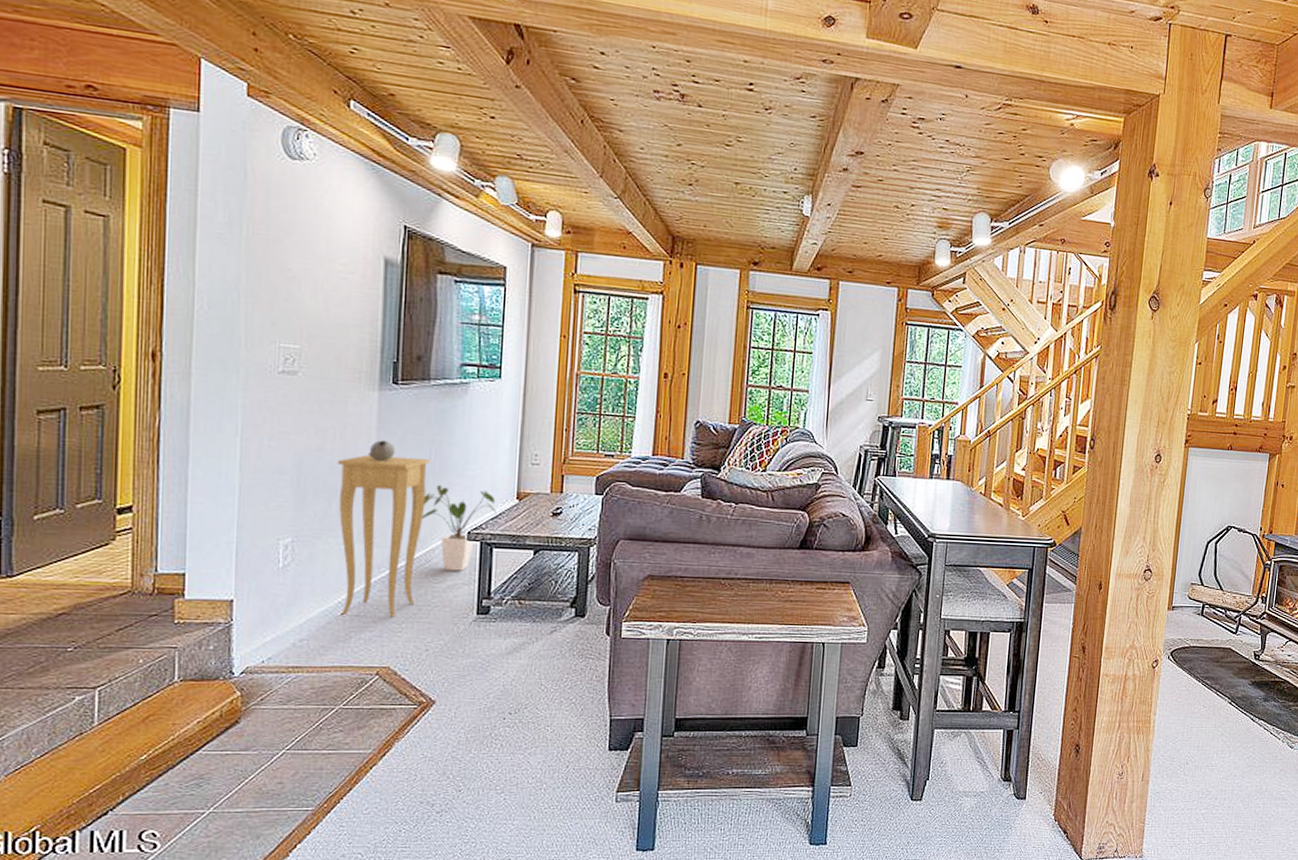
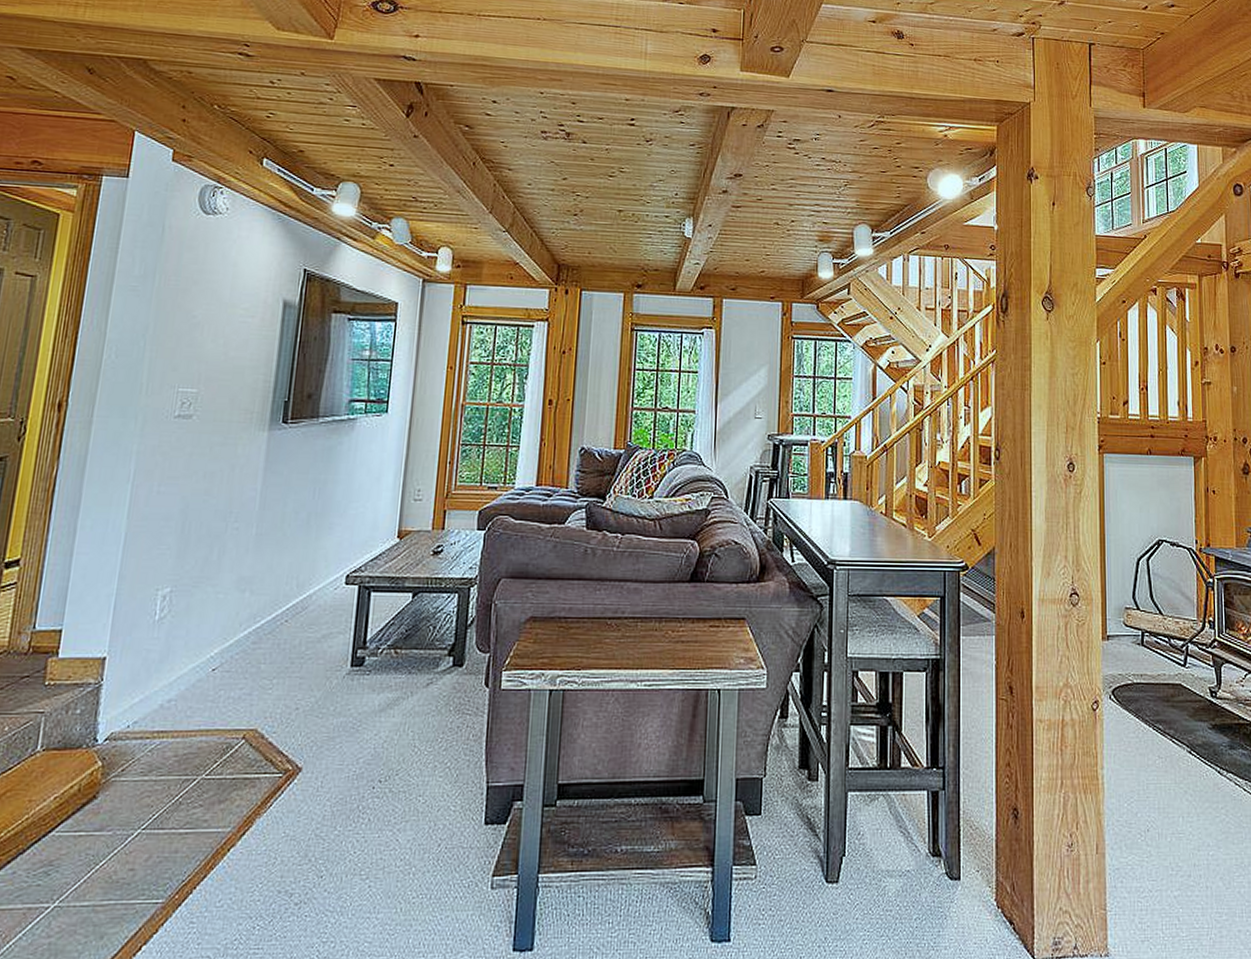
plant pot: present [337,440,431,618] -> none [213,481,314,673]
house plant: present [421,485,497,571] -> none [301,526,377,618]

